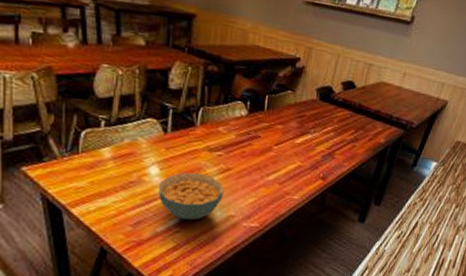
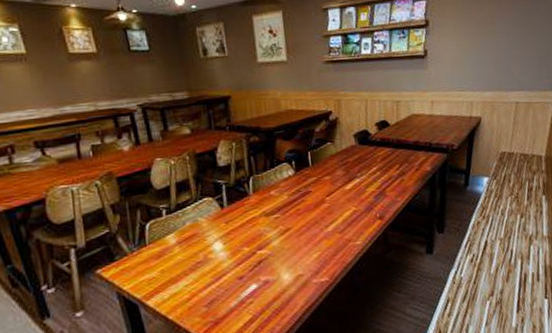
cereal bowl: present [158,172,224,220] -> none [225,239,289,289]

